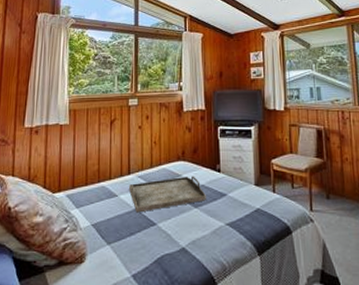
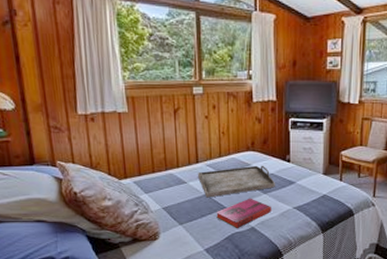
hardback book: none [146,212,203,249] -> present [216,198,271,228]

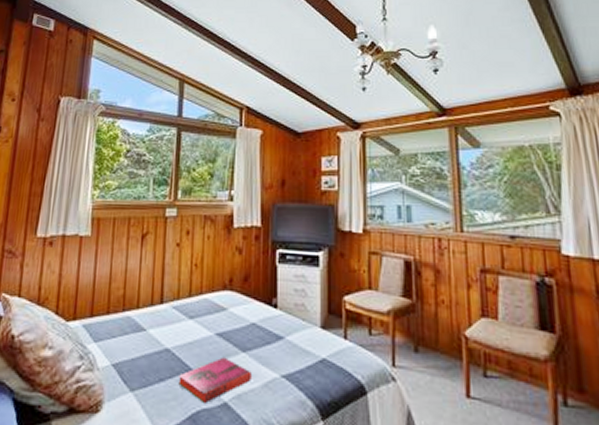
serving tray: present [198,165,275,198] -> none [161,310,257,354]

